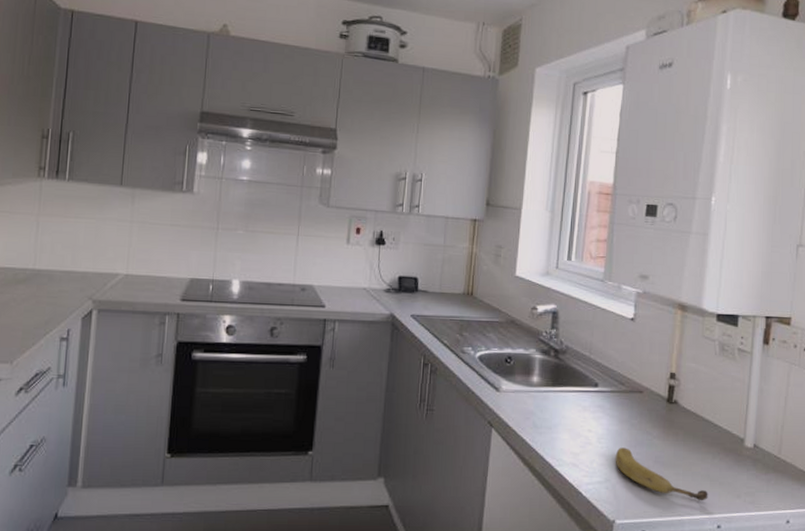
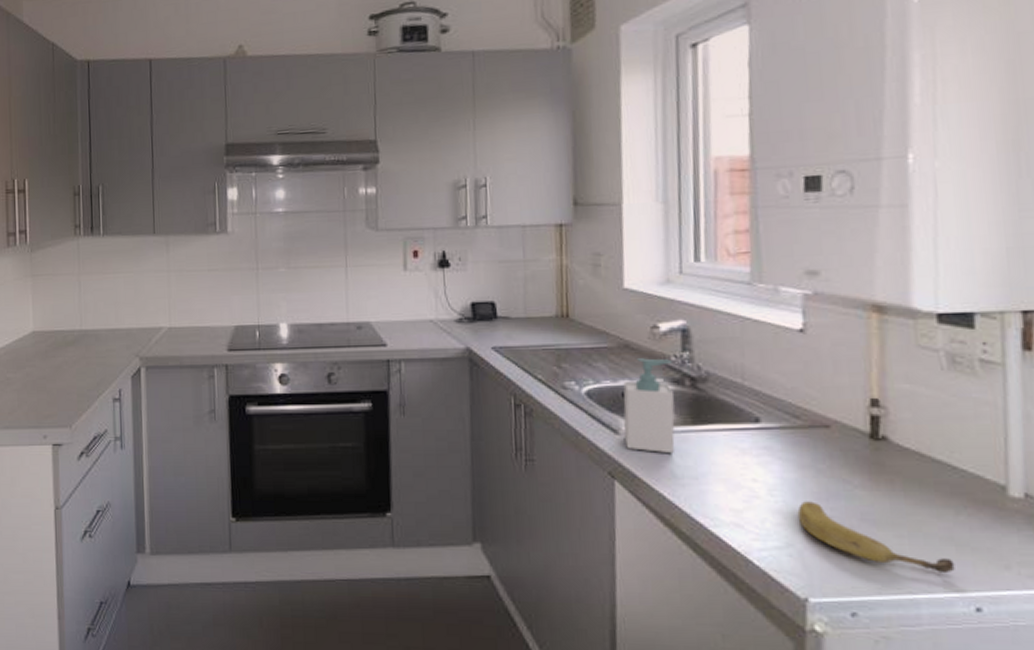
soap bottle: none [502,332,544,409] -> present [623,358,675,454]

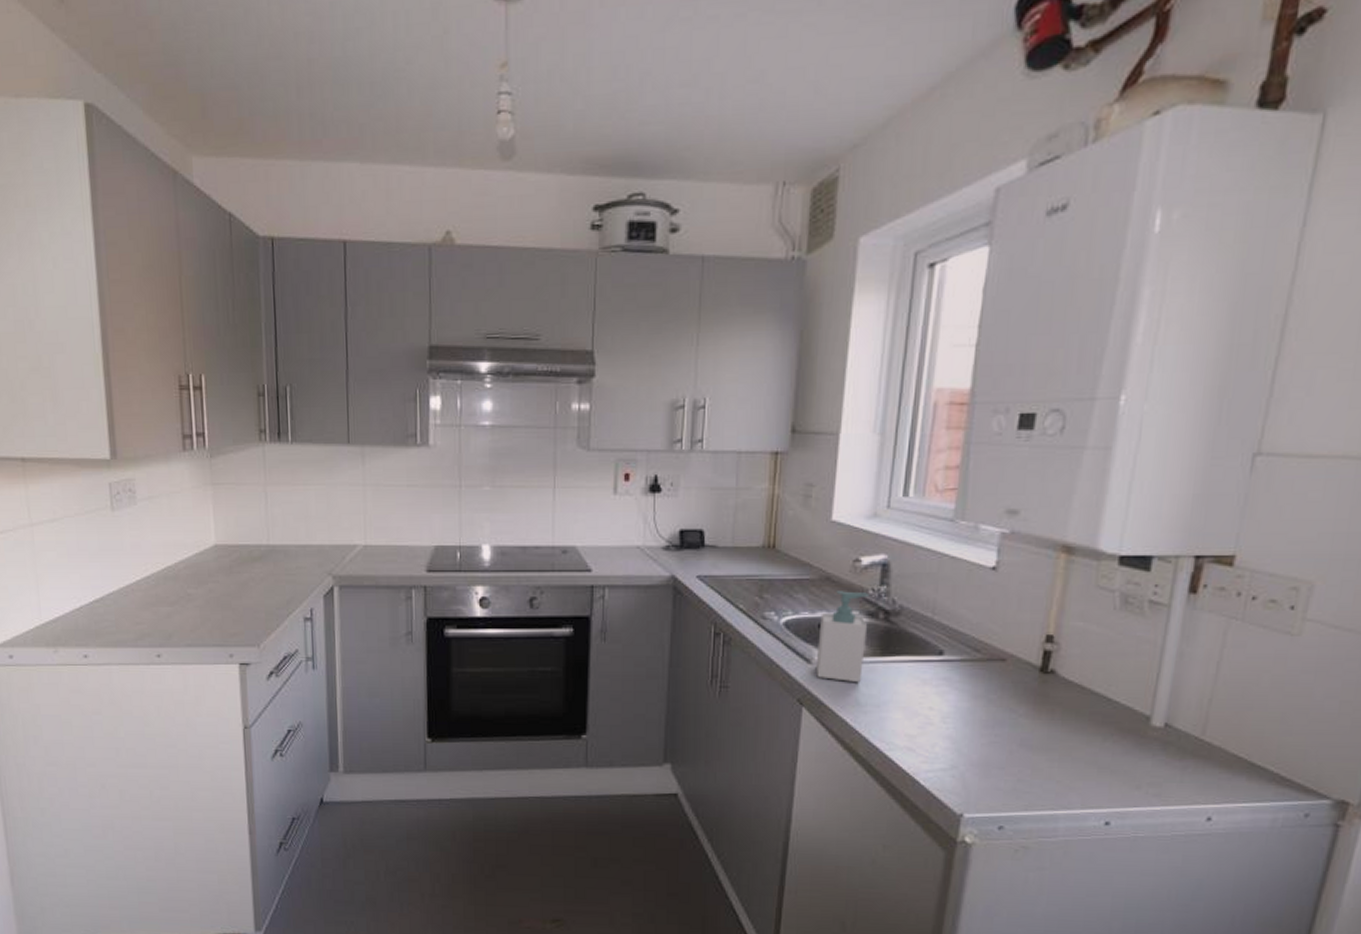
fruit: present [797,501,955,574] -> none [964,728,1094,793]

